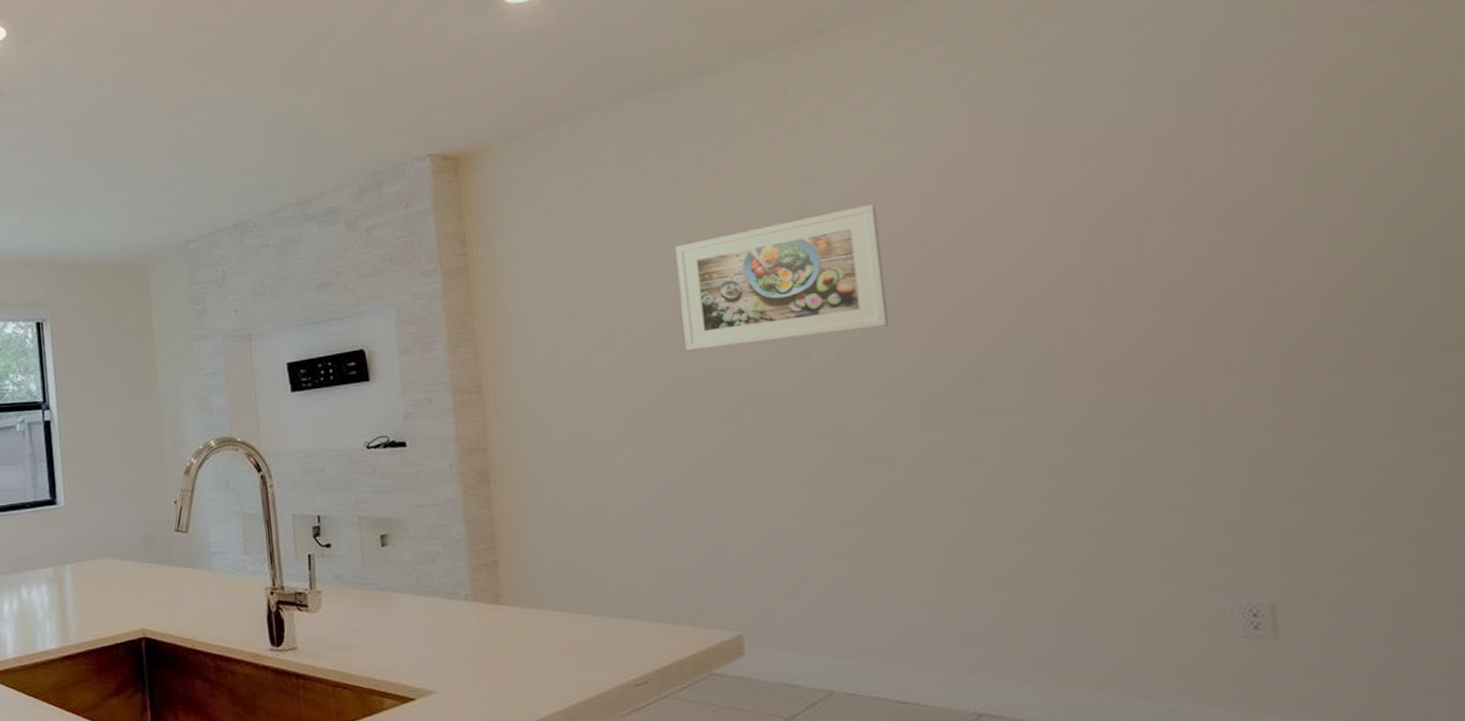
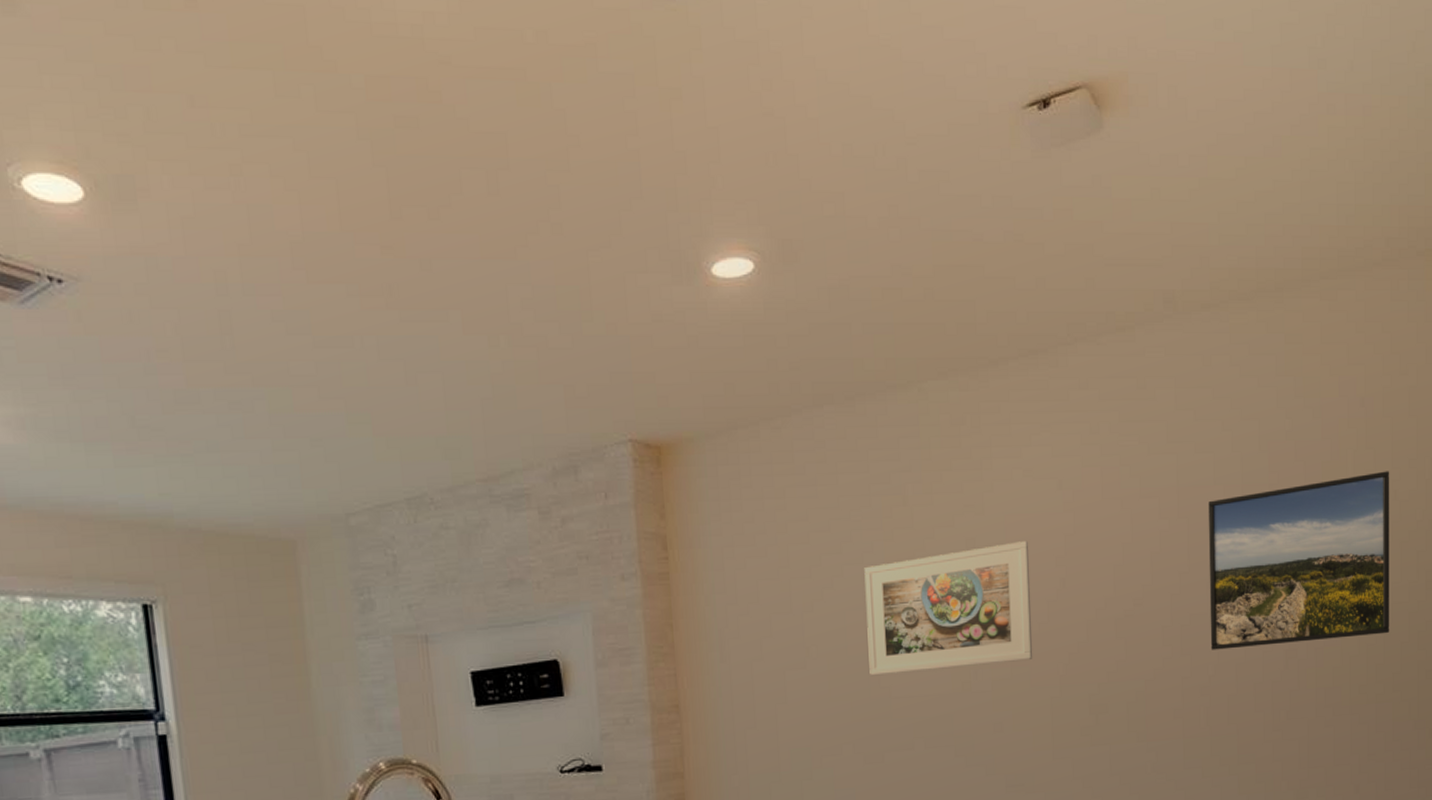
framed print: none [1128,72,1454,304] -> present [1208,471,1390,650]

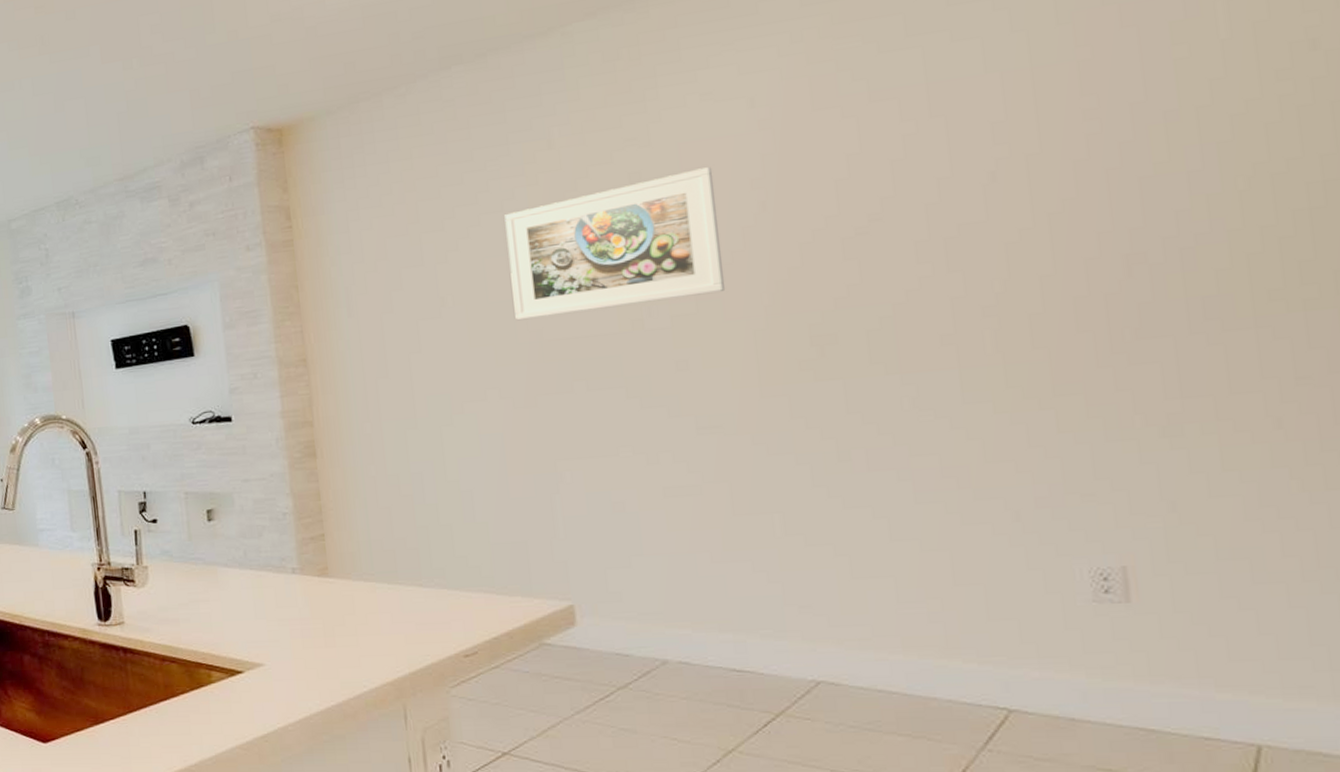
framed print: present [1208,471,1390,650] -> none [977,16,1322,263]

